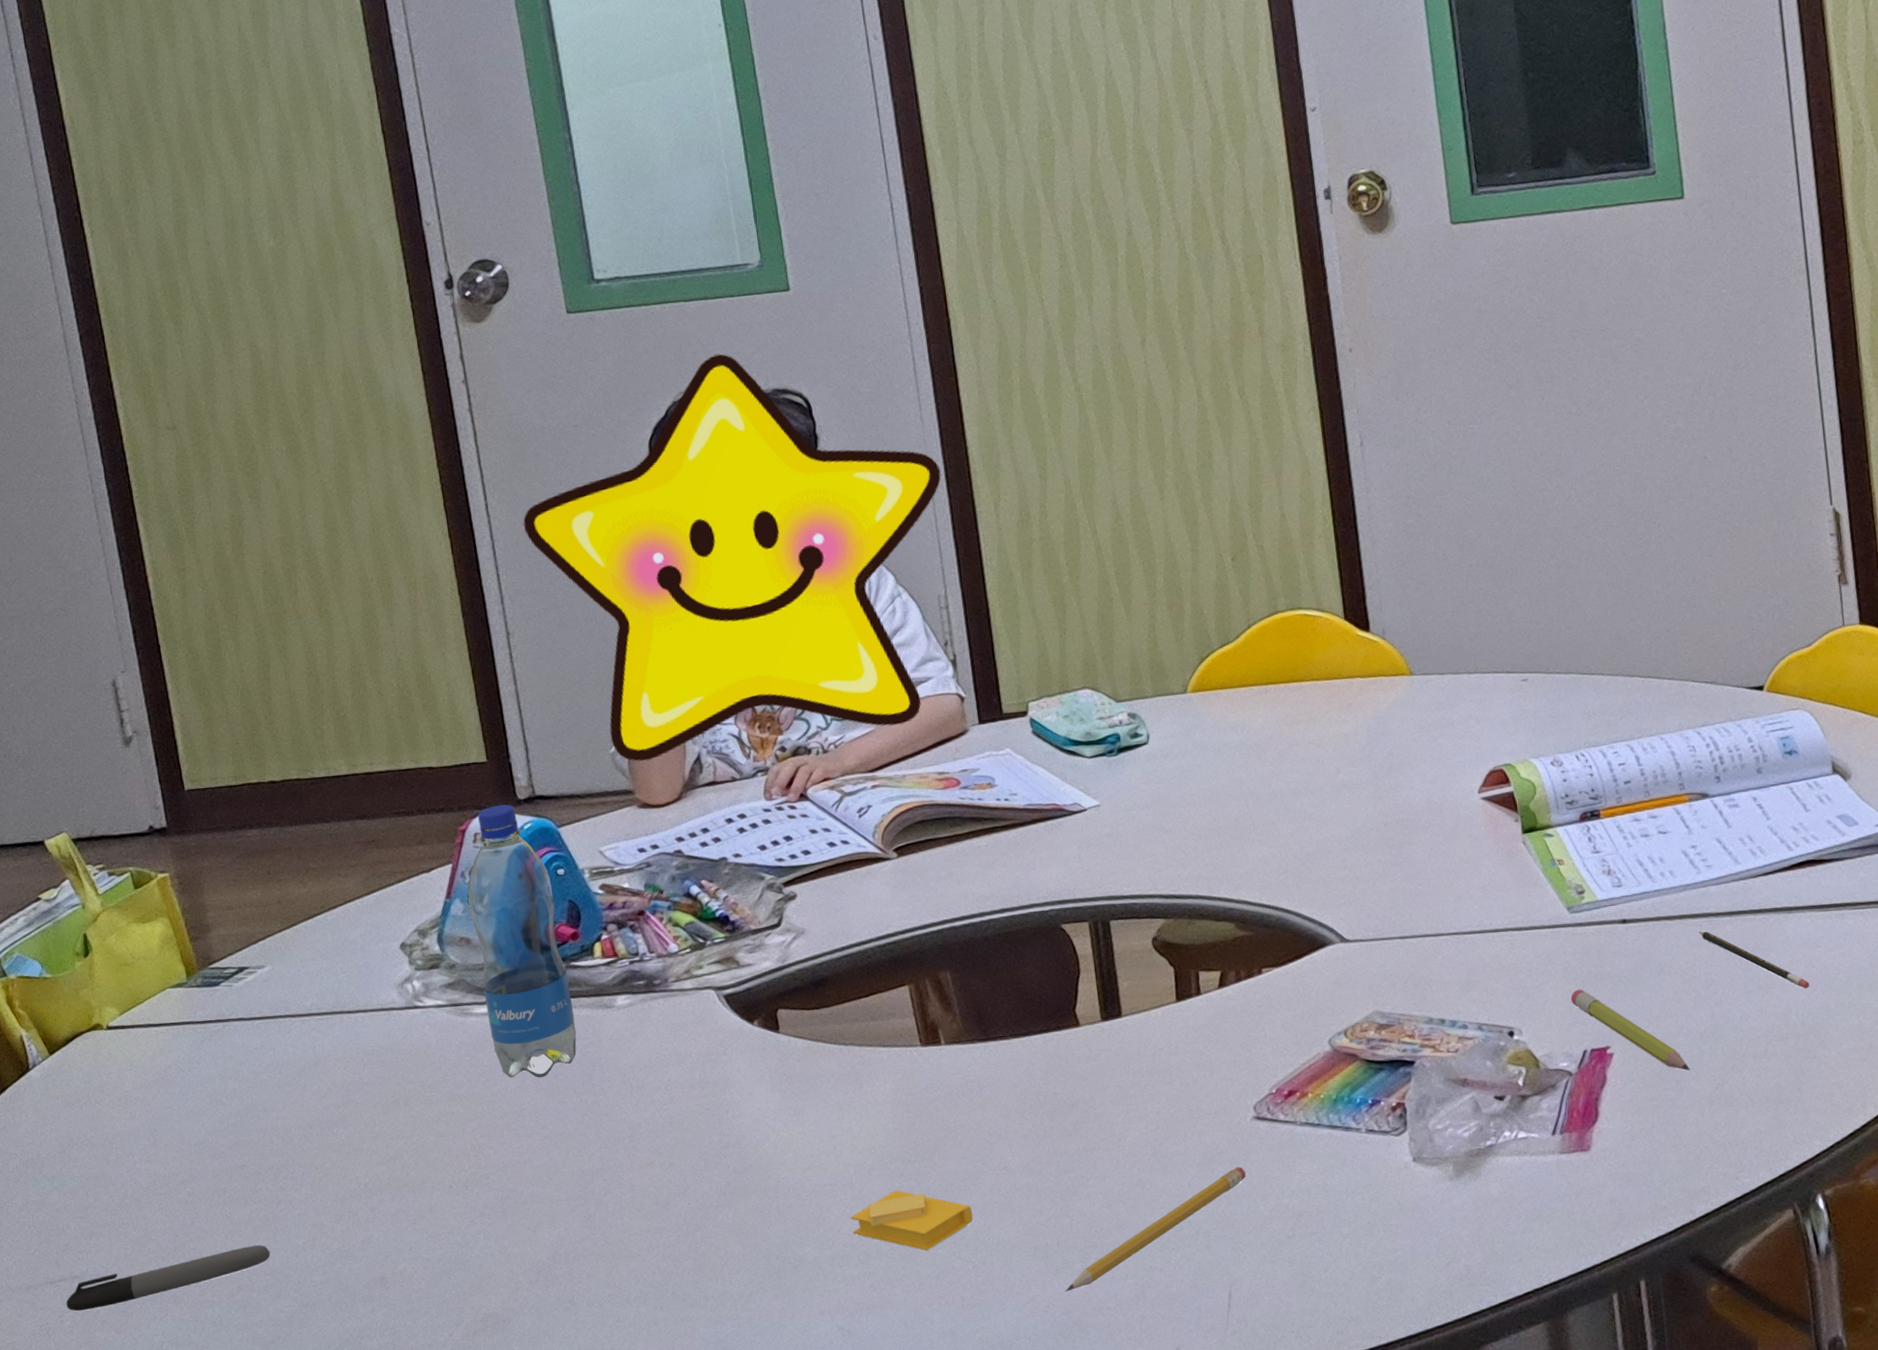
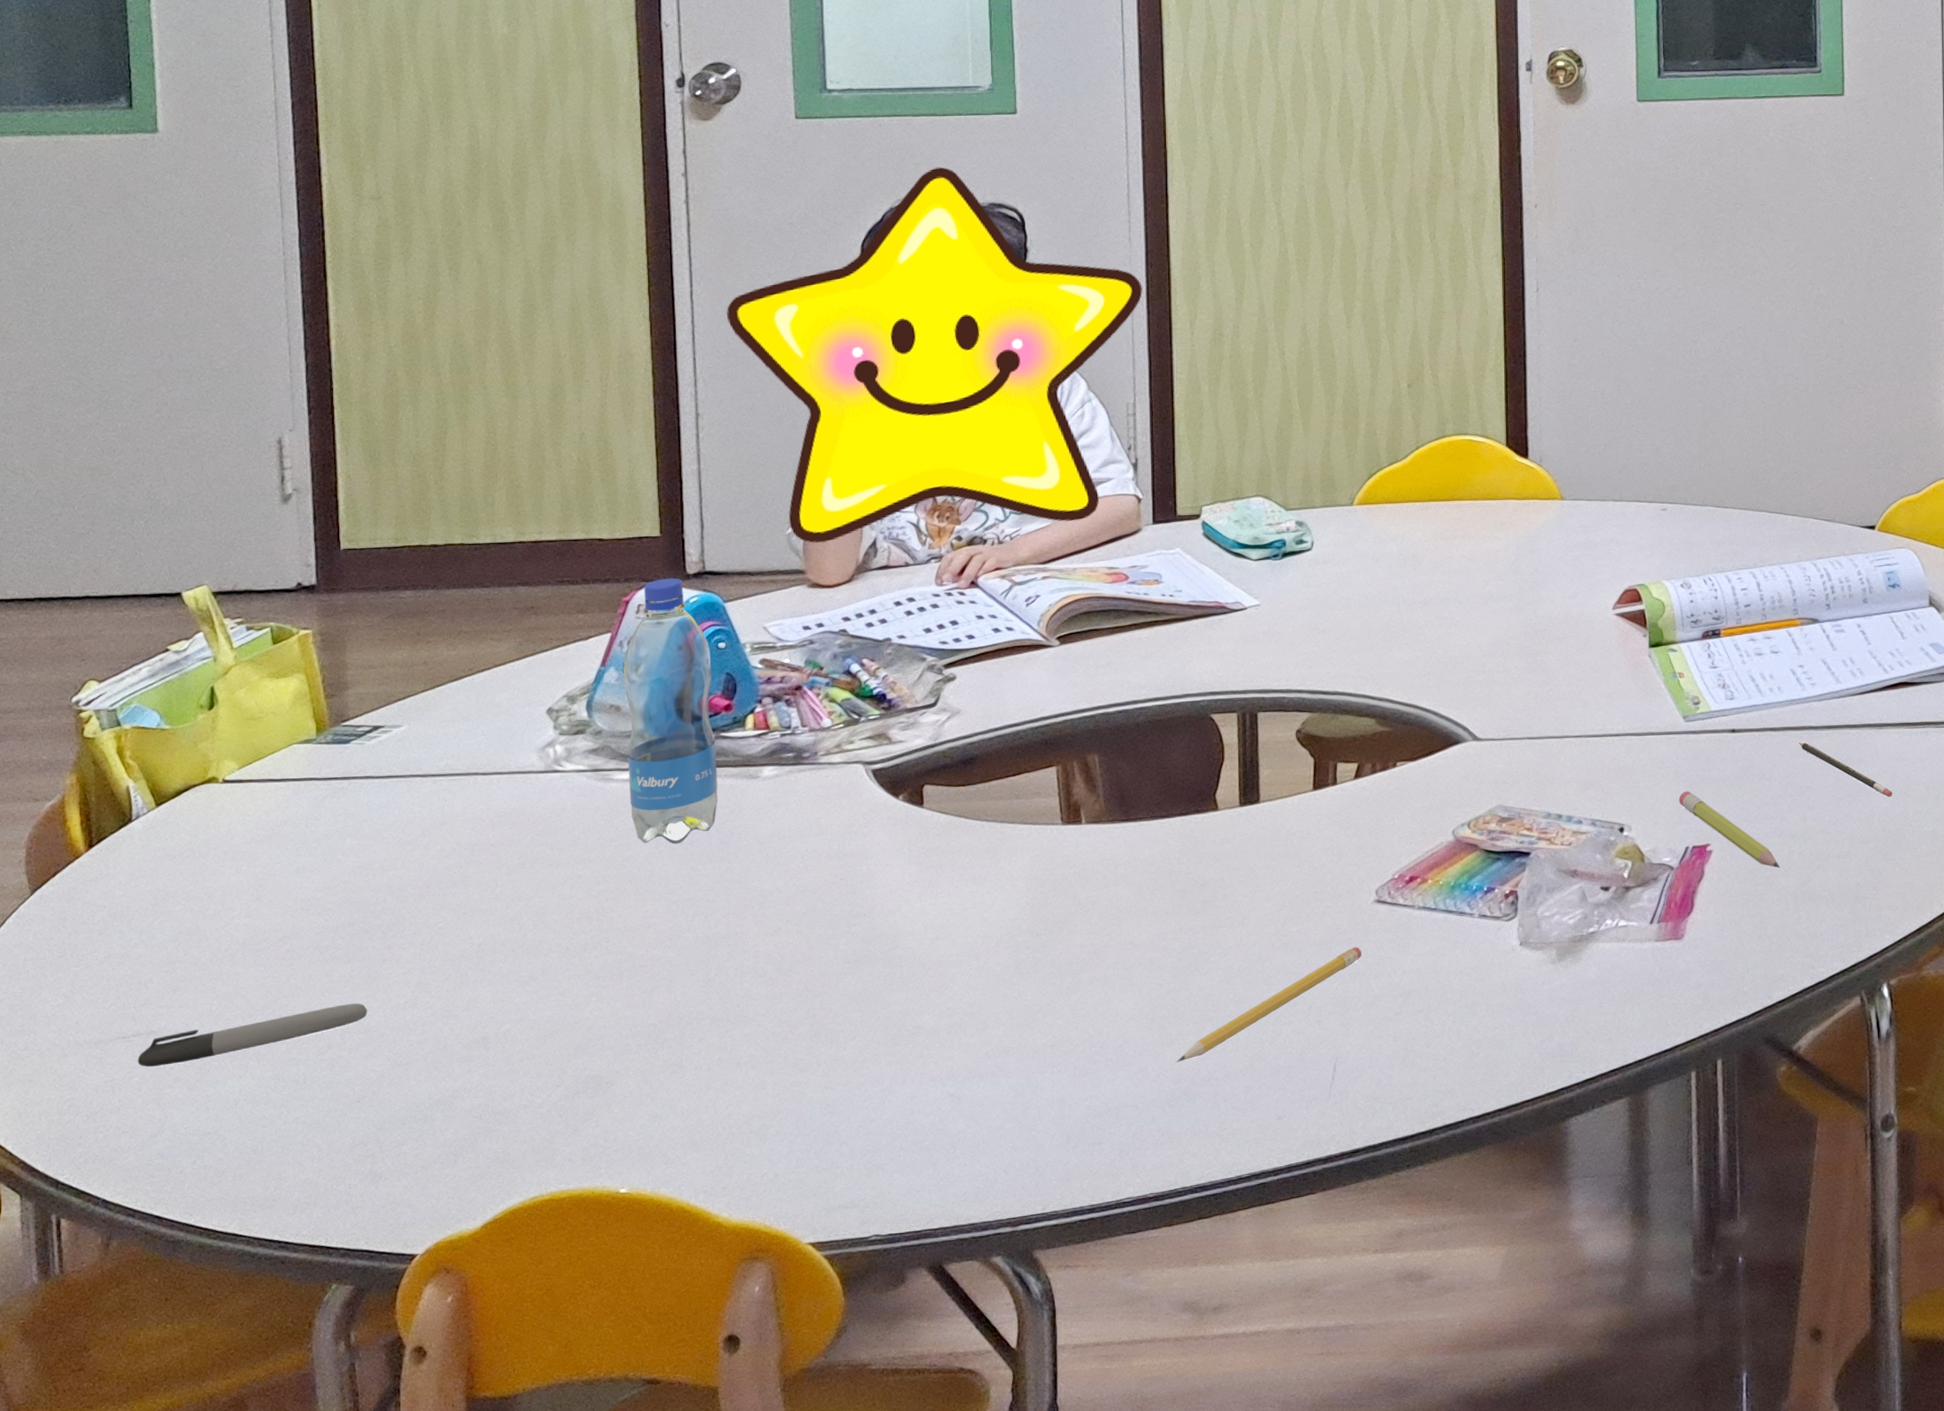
sticky notes: present [850,1190,973,1250] -> none [973,962,1095,1020]

